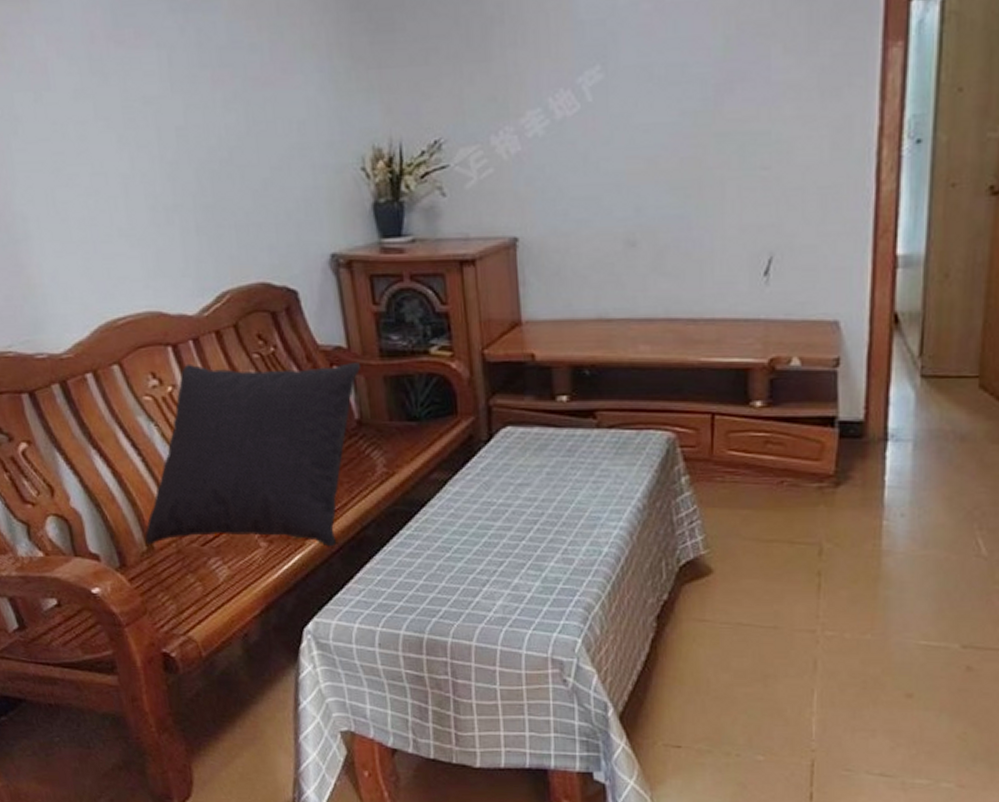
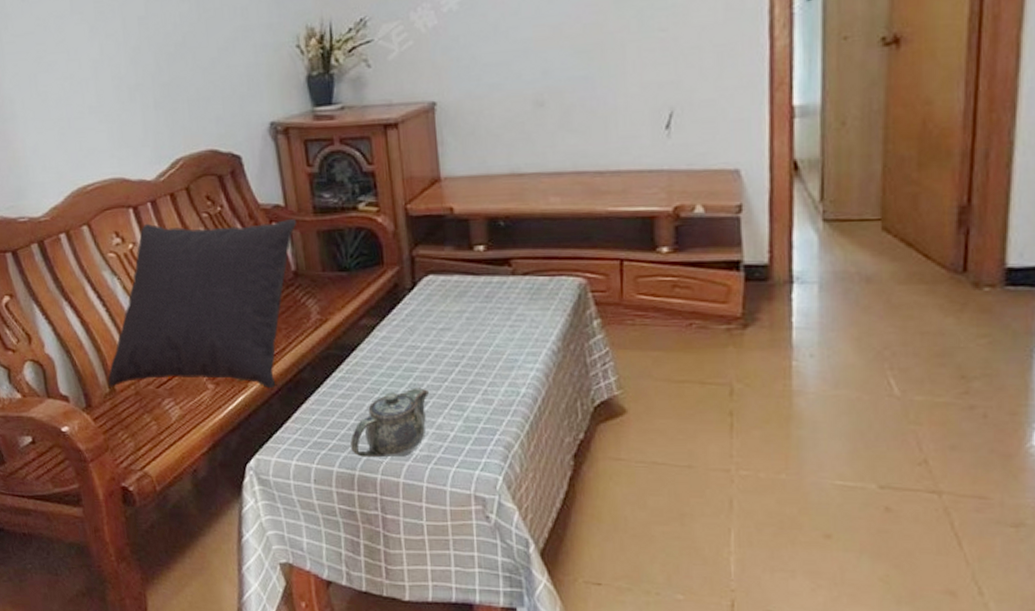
teapot: none [419,546,505,620] -> present [350,387,429,458]

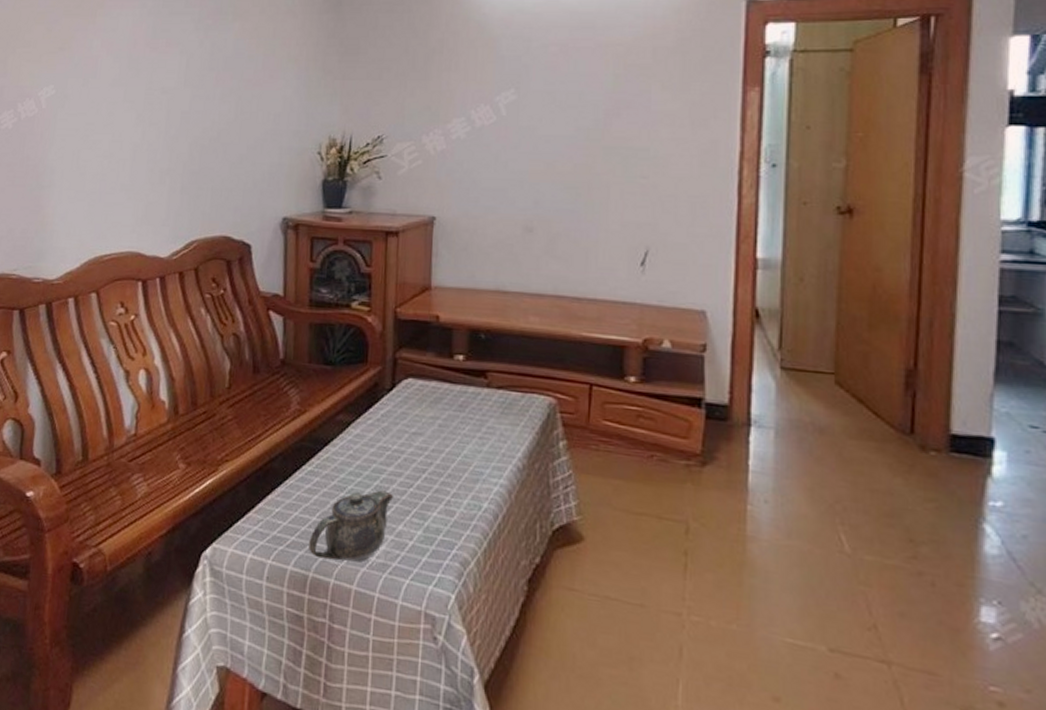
cushion: present [107,219,297,389] -> none [82,297,293,475]

